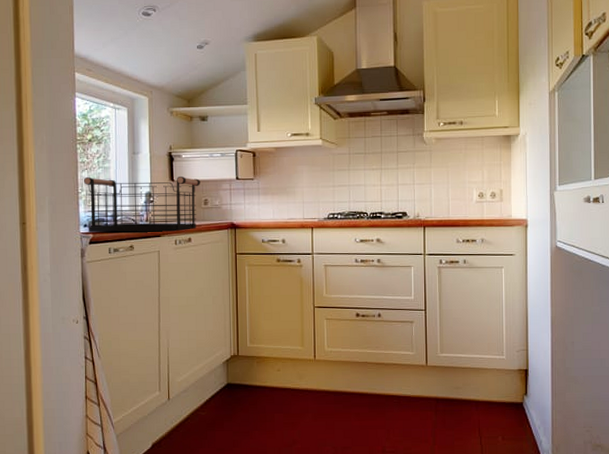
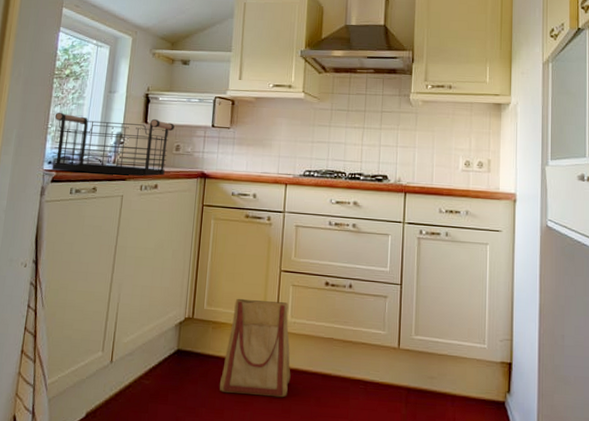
shopping bag: none [268,334,332,417] -> present [219,298,291,398]

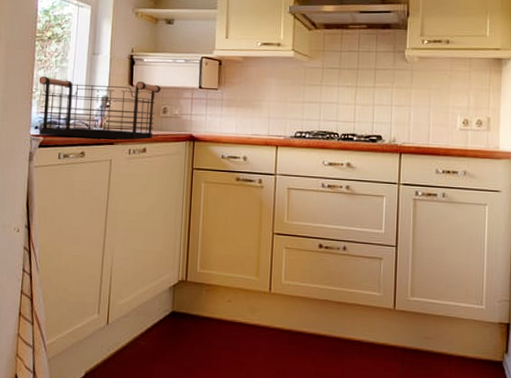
shopping bag: present [219,298,291,398] -> none [214,261,286,358]

